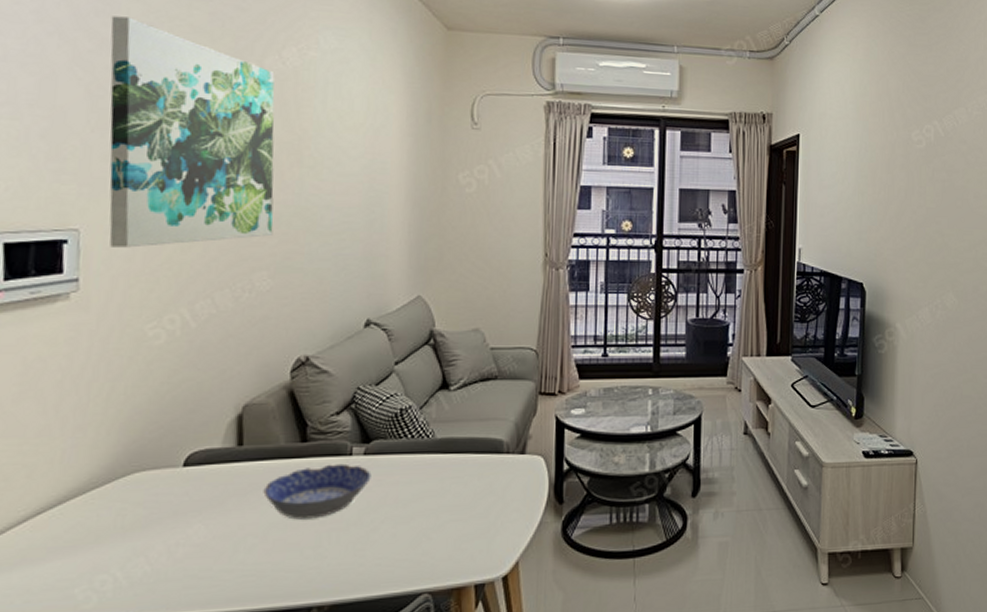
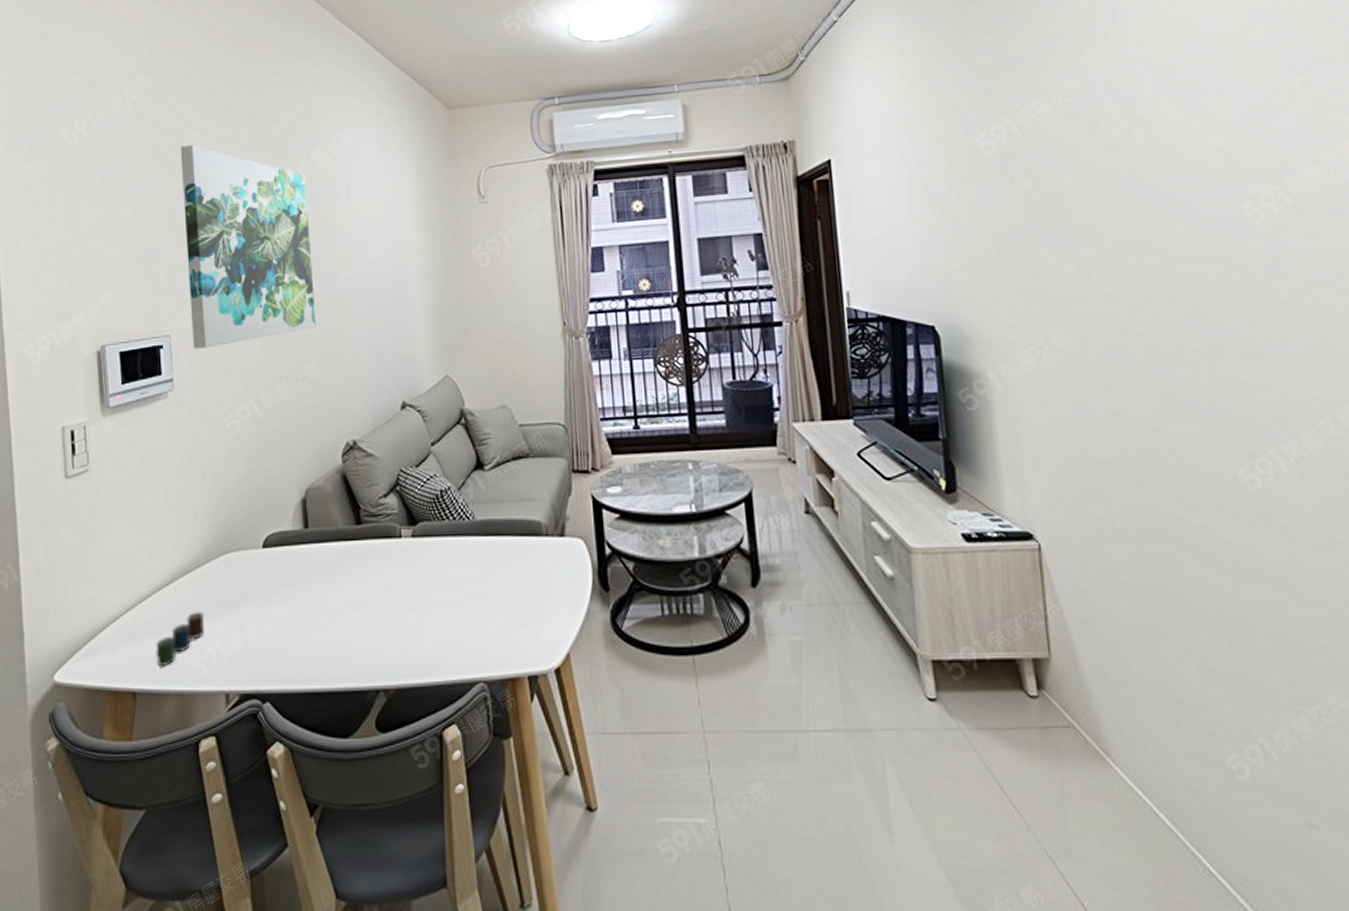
cup: none [27,536,100,598] -> present [156,611,205,666]
bowl: present [263,463,372,520] -> none [329,546,420,601]

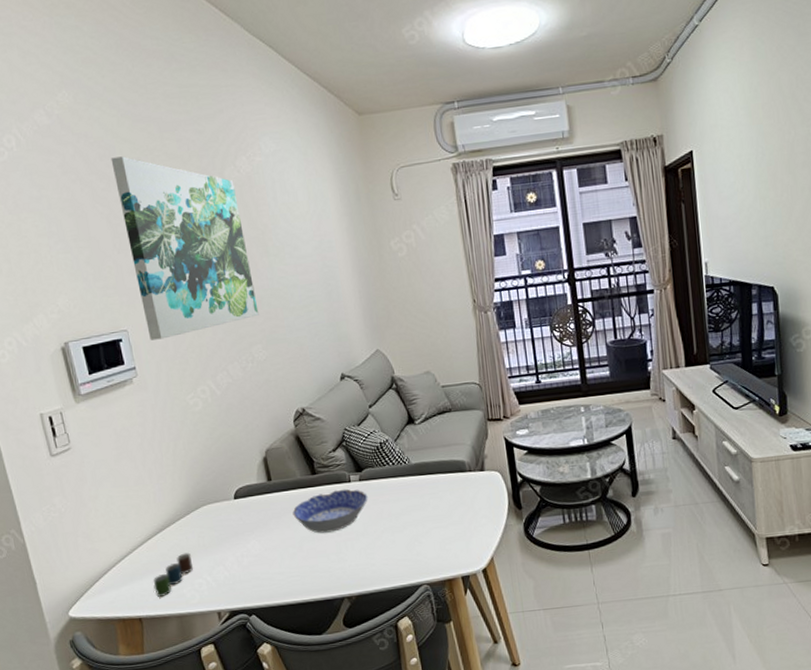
bowl: none [329,546,420,601] -> present [292,489,368,534]

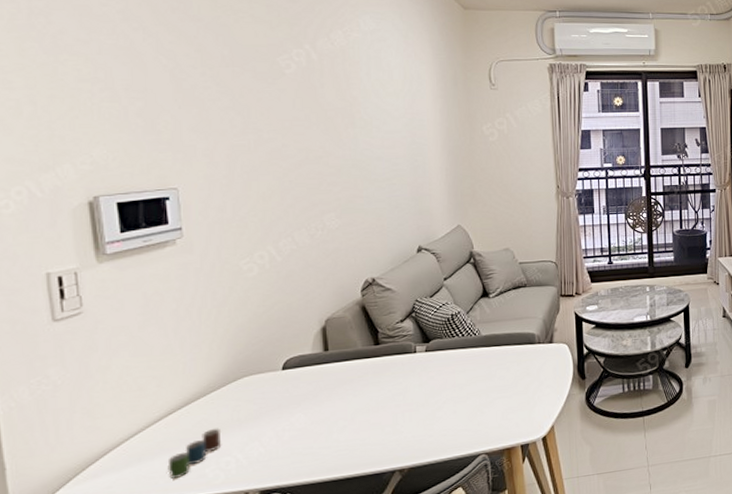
wall art: present [110,156,259,341] -> none [185,12,337,201]
bowl: present [292,489,368,534] -> none [348,359,433,405]

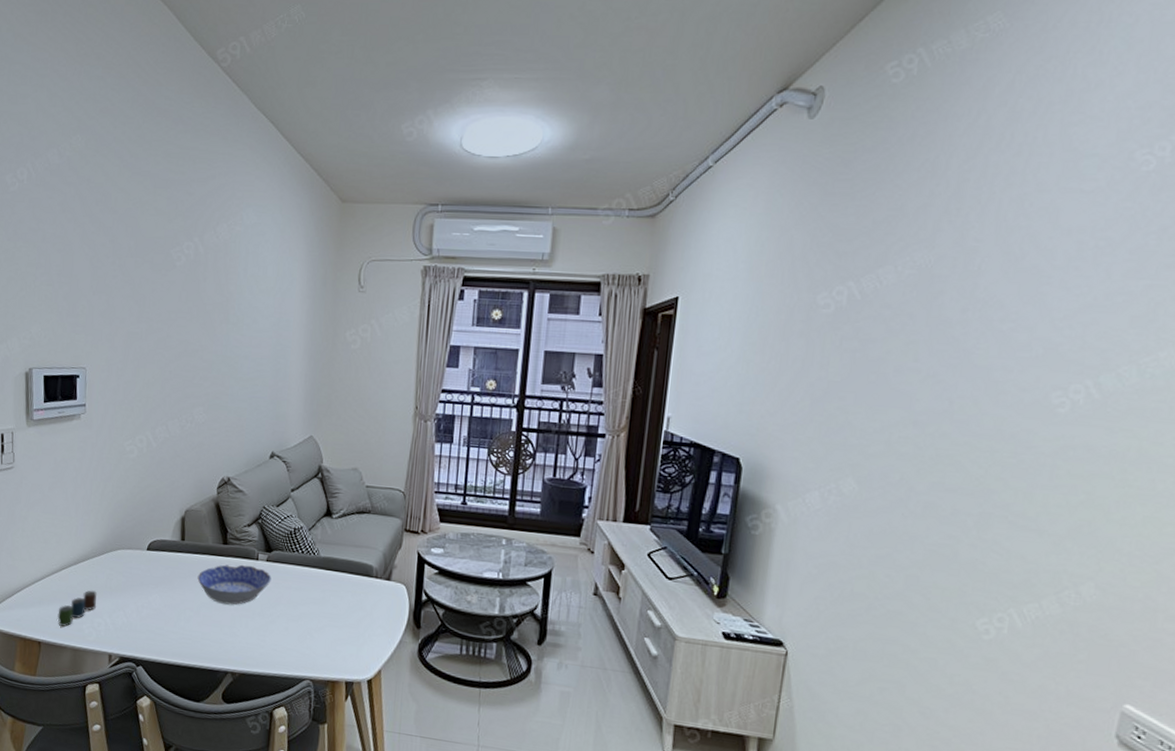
bowl: none [348,359,433,405] -> present [197,564,272,605]

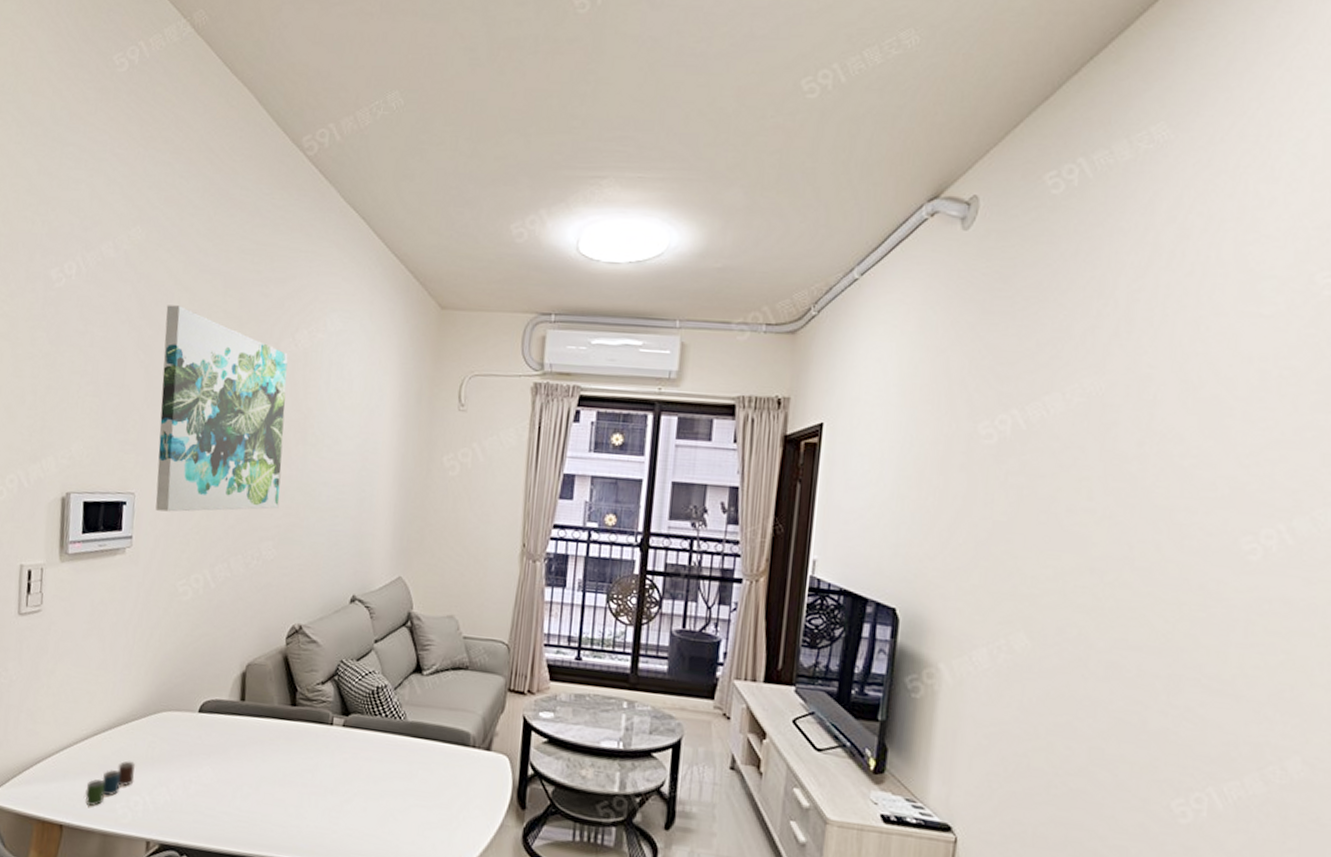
wall art: none [103,204,211,383] -> present [155,305,288,512]
bowl: present [197,564,272,605] -> none [258,730,348,780]

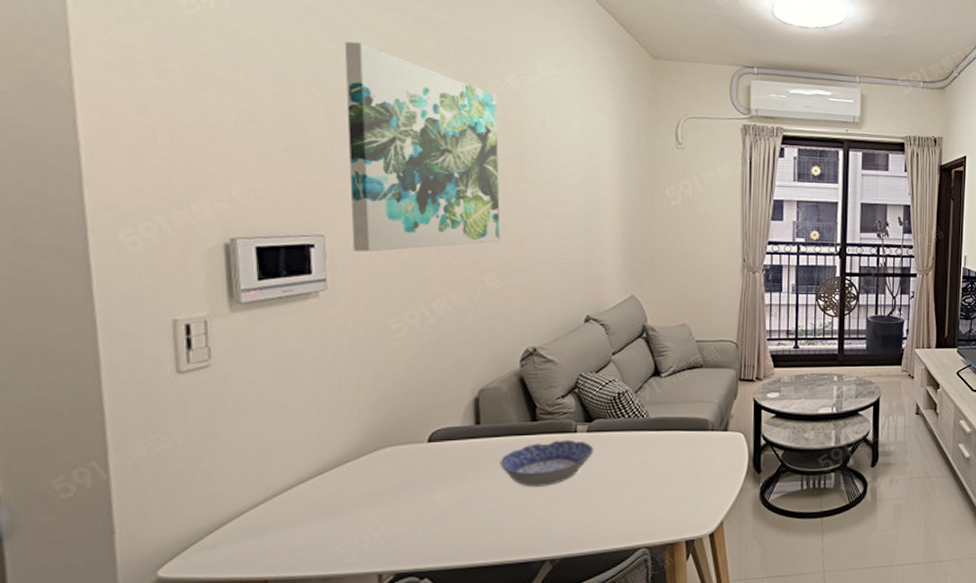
cup: present [85,761,136,806] -> none [294,501,357,554]
bowl: none [258,730,348,780] -> present [499,439,594,487]

